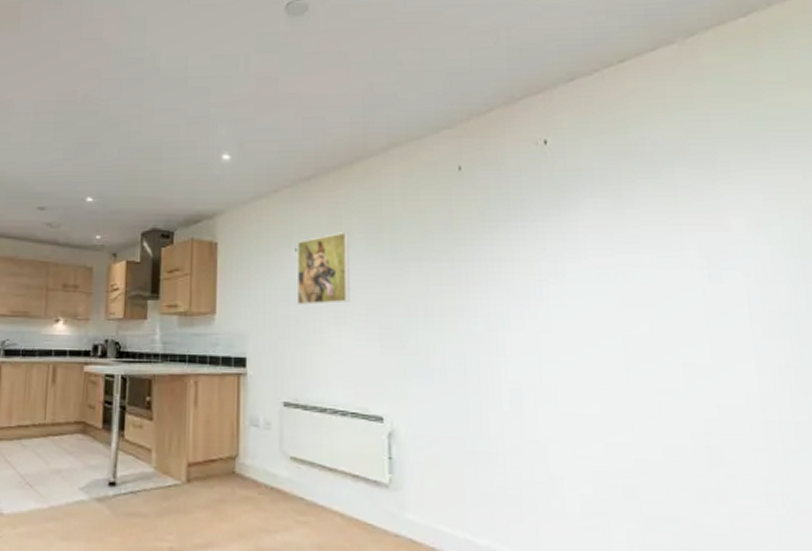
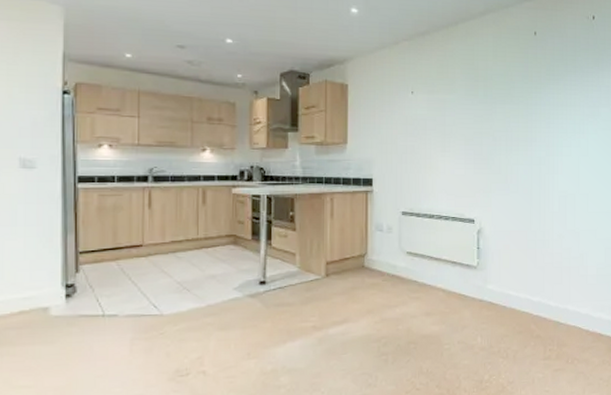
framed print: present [296,232,350,305] -> none [412,80,453,137]

